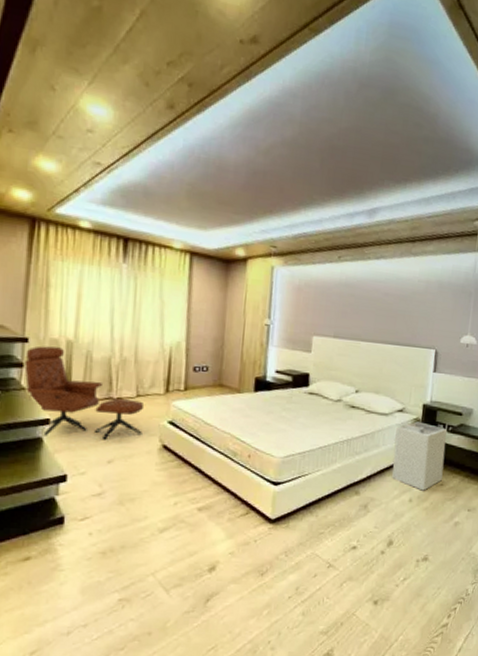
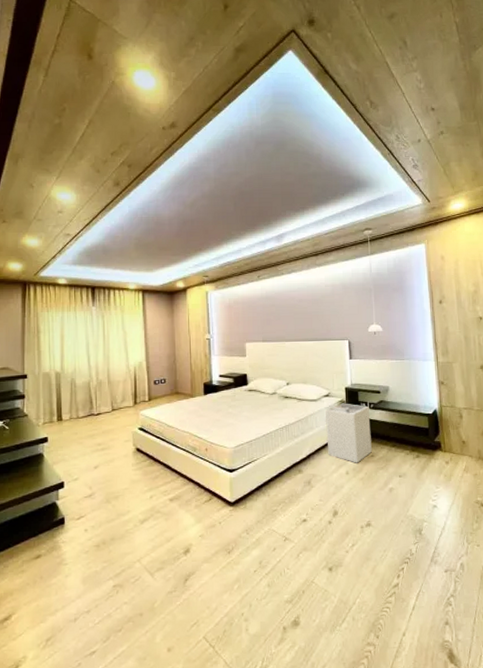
lounge chair: present [23,345,144,440] -> none [26,379,119,452]

